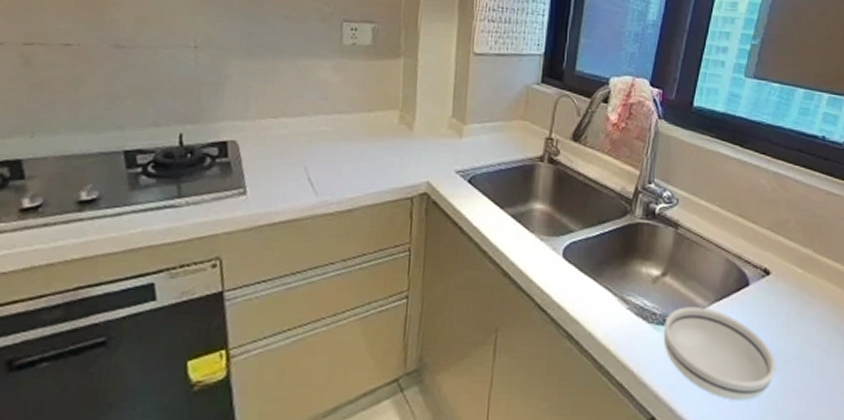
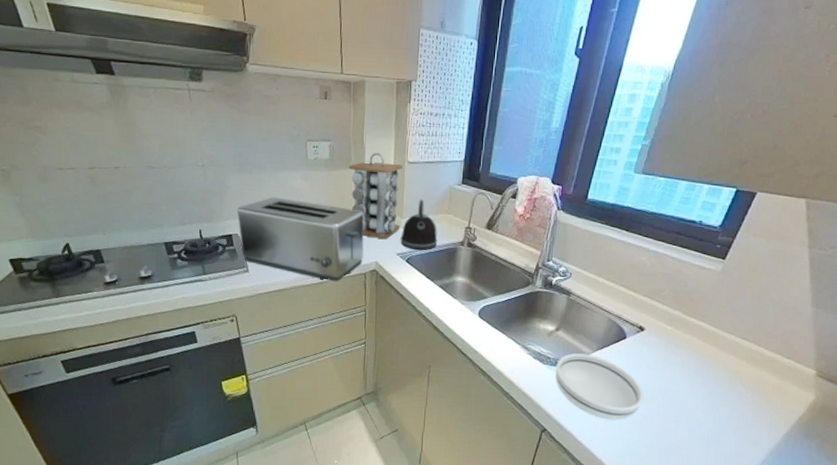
toaster: none [237,91,414,209] -> present [236,197,364,282]
spice rack: none [396,39,467,151] -> present [348,152,403,239]
kettle: none [461,100,510,167] -> present [400,199,438,250]

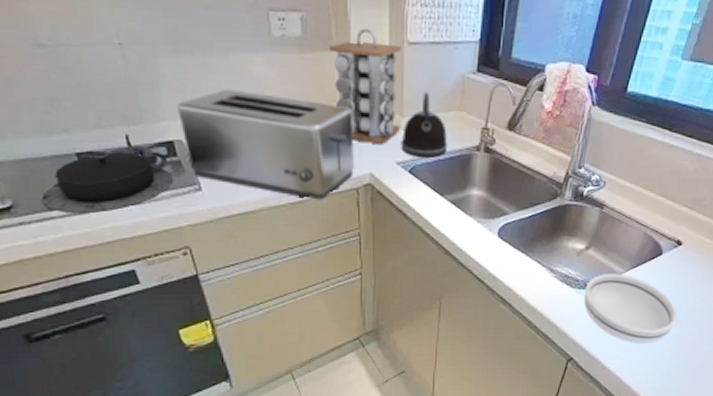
cooking pot: none [137,242,230,287] -> present [42,151,174,213]

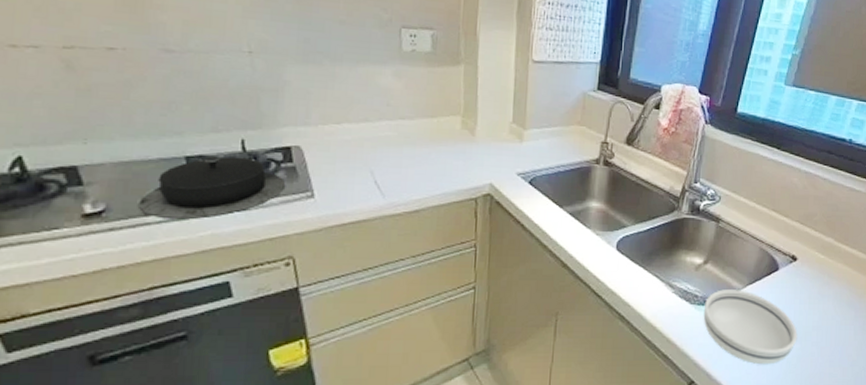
toaster: present [176,89,354,200] -> none [298,98,476,210]
spice rack: present [328,28,401,144] -> none [456,46,526,155]
kettle: present [401,92,448,157] -> none [522,107,568,169]

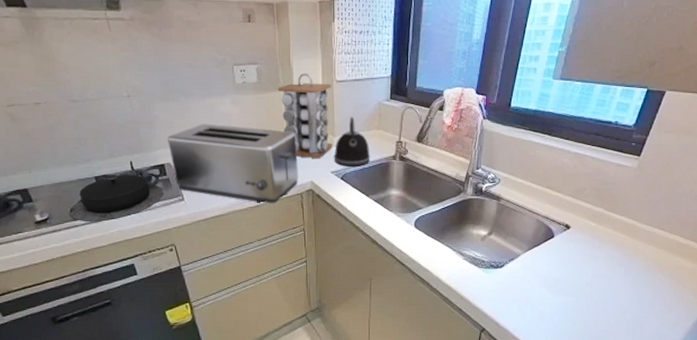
toaster: none [298,98,476,210] -> present [166,123,298,204]
spice rack: none [456,46,526,155] -> present [277,72,332,158]
kettle: none [522,107,568,169] -> present [334,117,371,167]
bowl: present [703,289,798,365] -> none [490,255,573,315]

